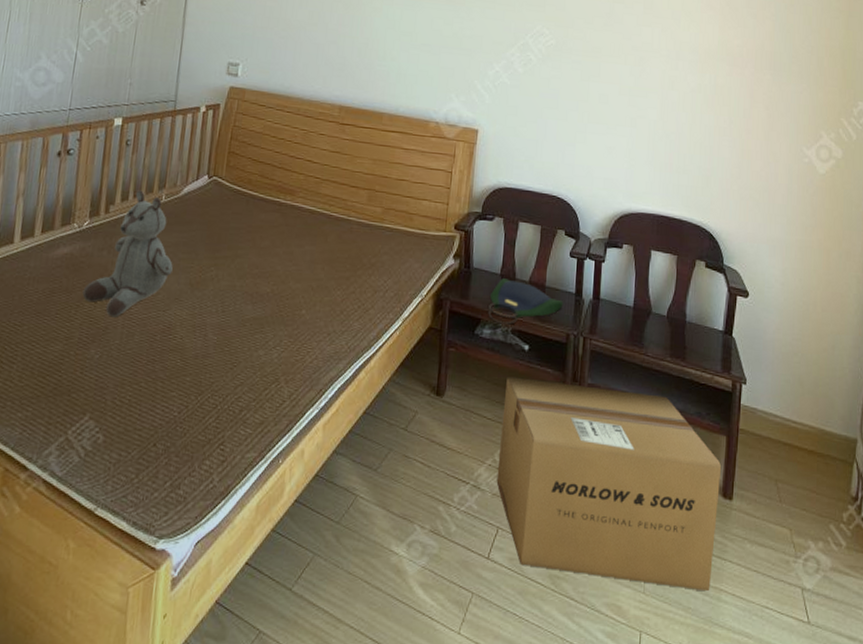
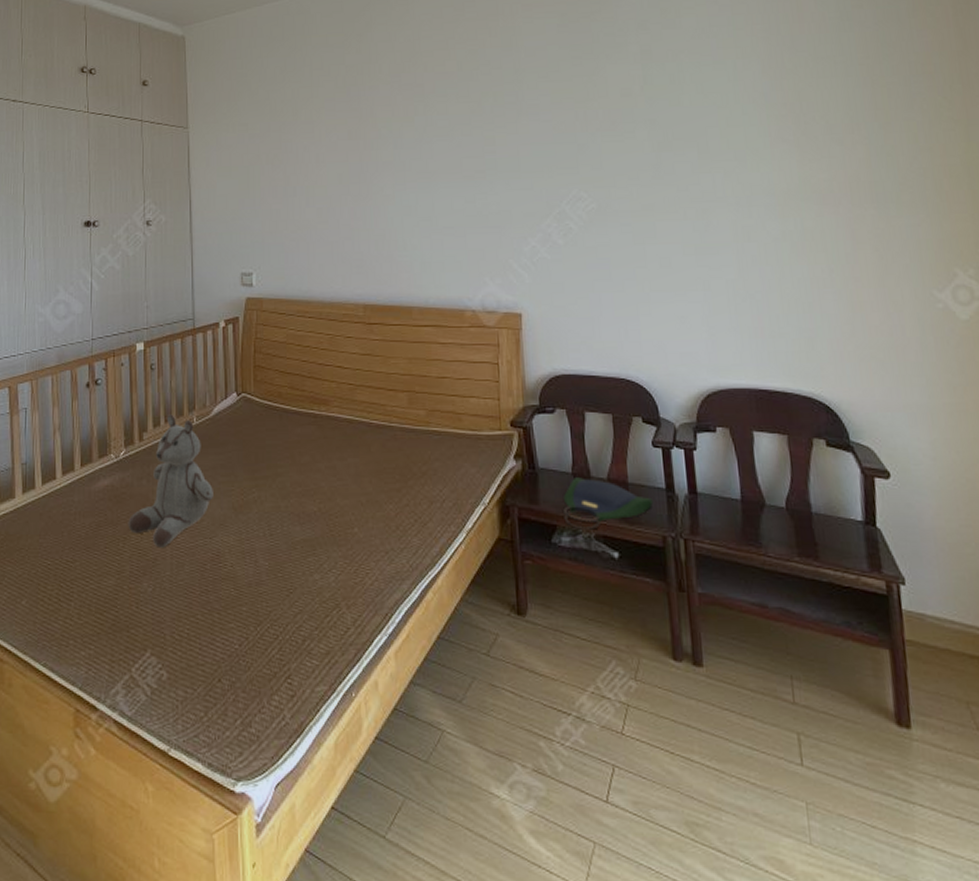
box: present [496,377,721,592] -> none [597,590,899,843]

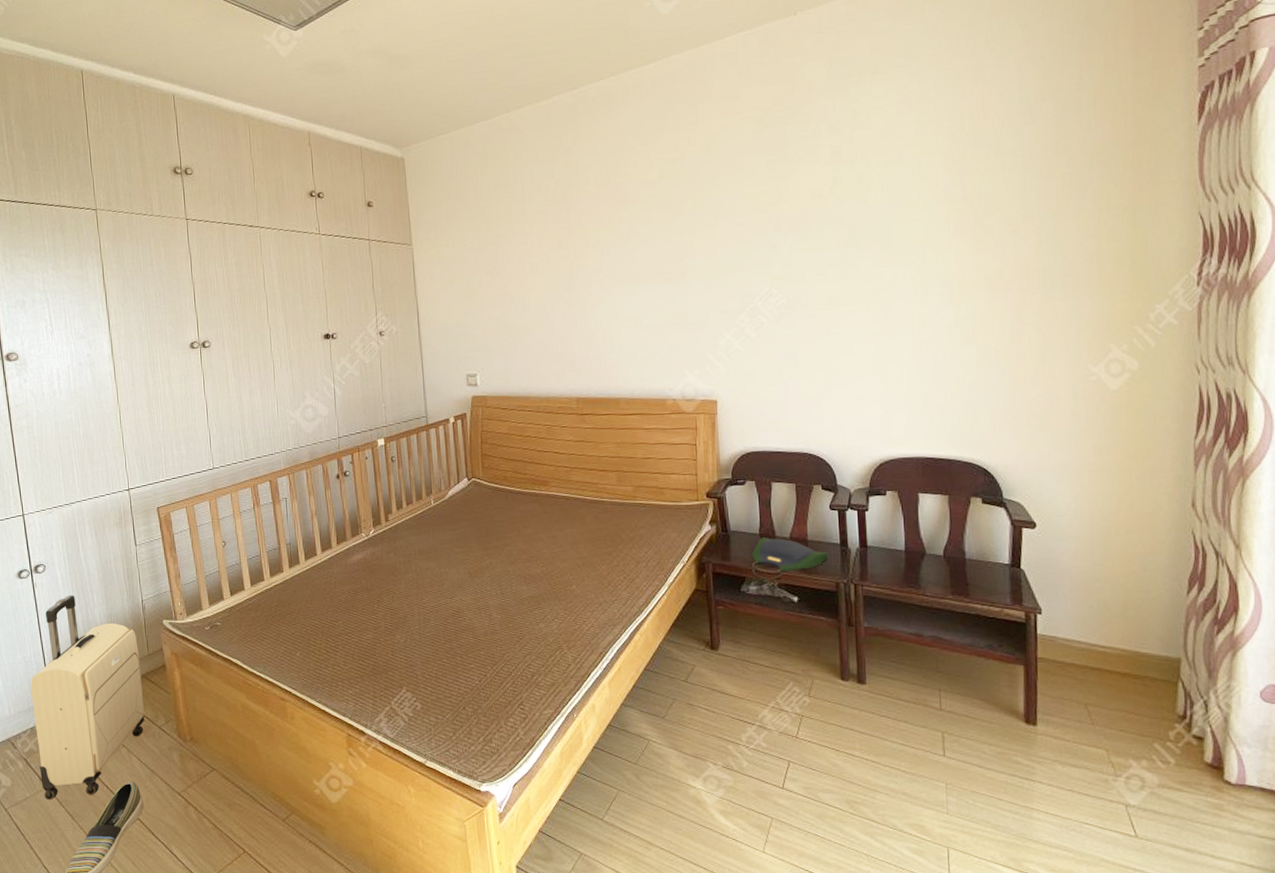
stuffed bear: present [128,414,213,548] -> none [380,498,452,608]

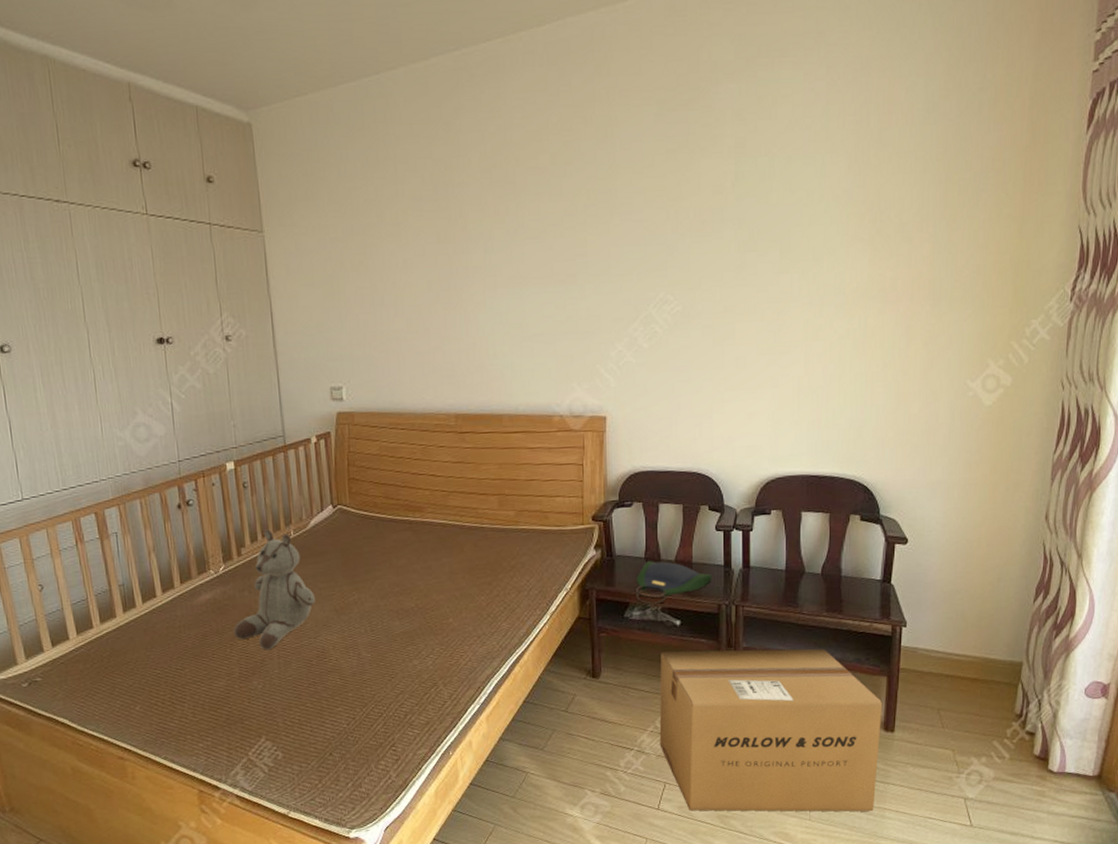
stuffed bear: none [380,498,452,608] -> present [233,529,315,650]
box: none [779,627,1021,811] -> present [659,648,882,812]

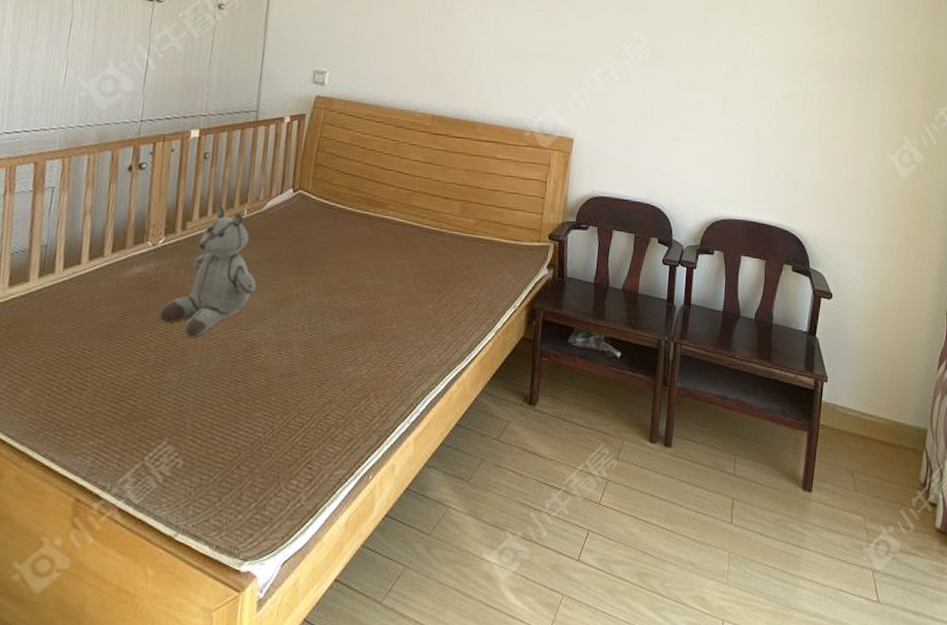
handbag: present [635,561,713,606] -> none [581,287,656,334]
box: present [659,648,882,812] -> none [587,384,802,579]

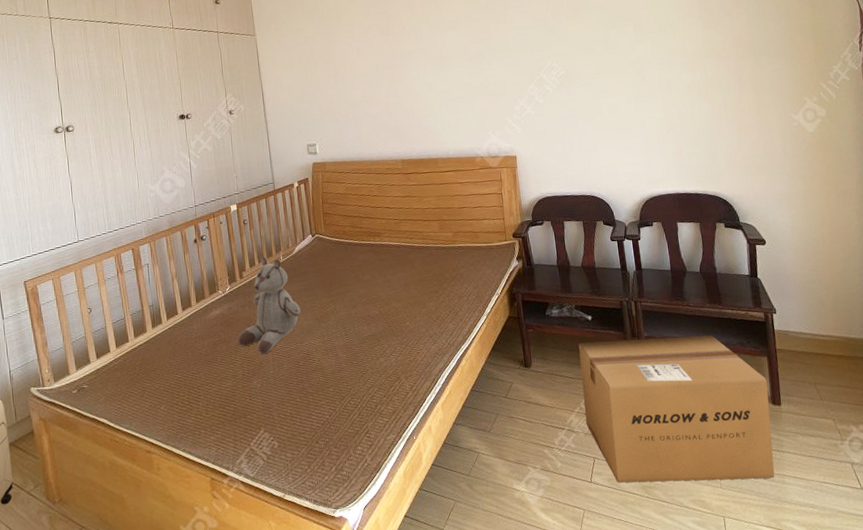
box: none [587,384,802,579] -> present [578,335,775,483]

